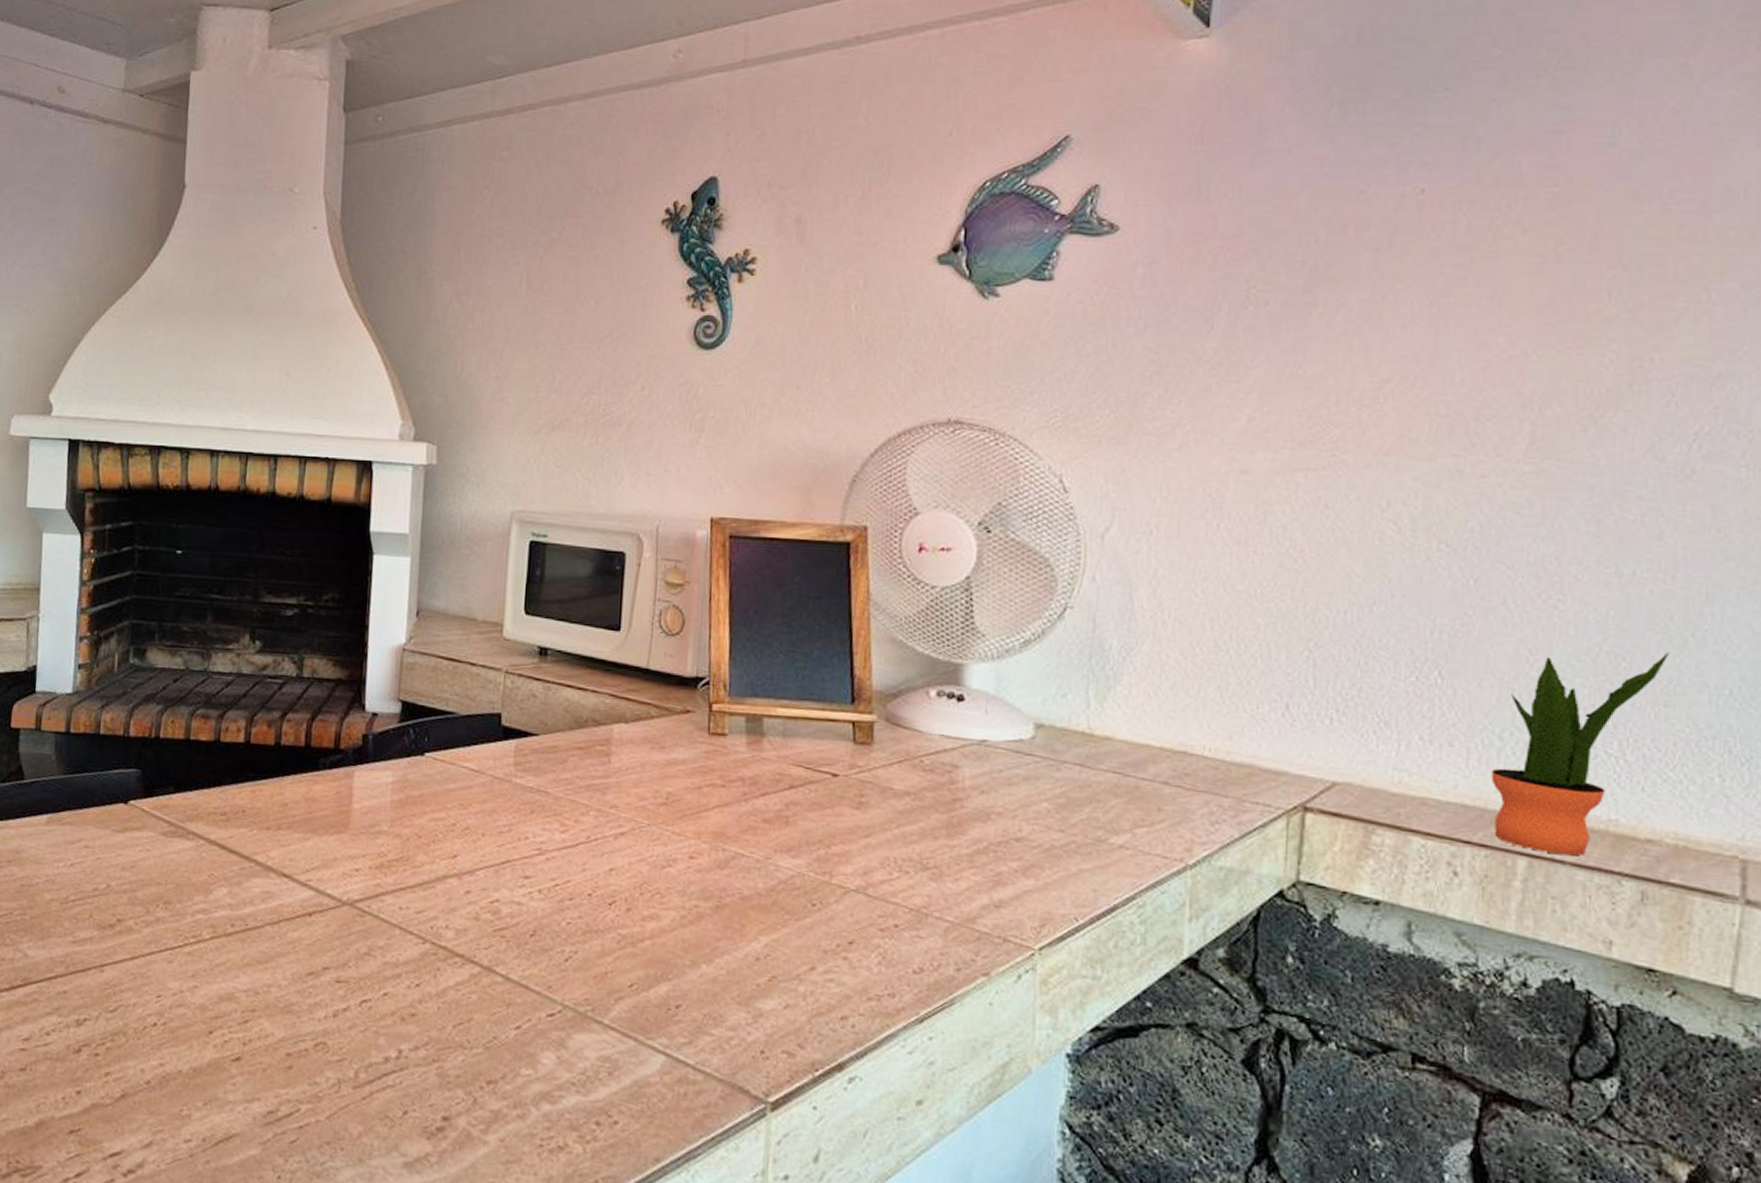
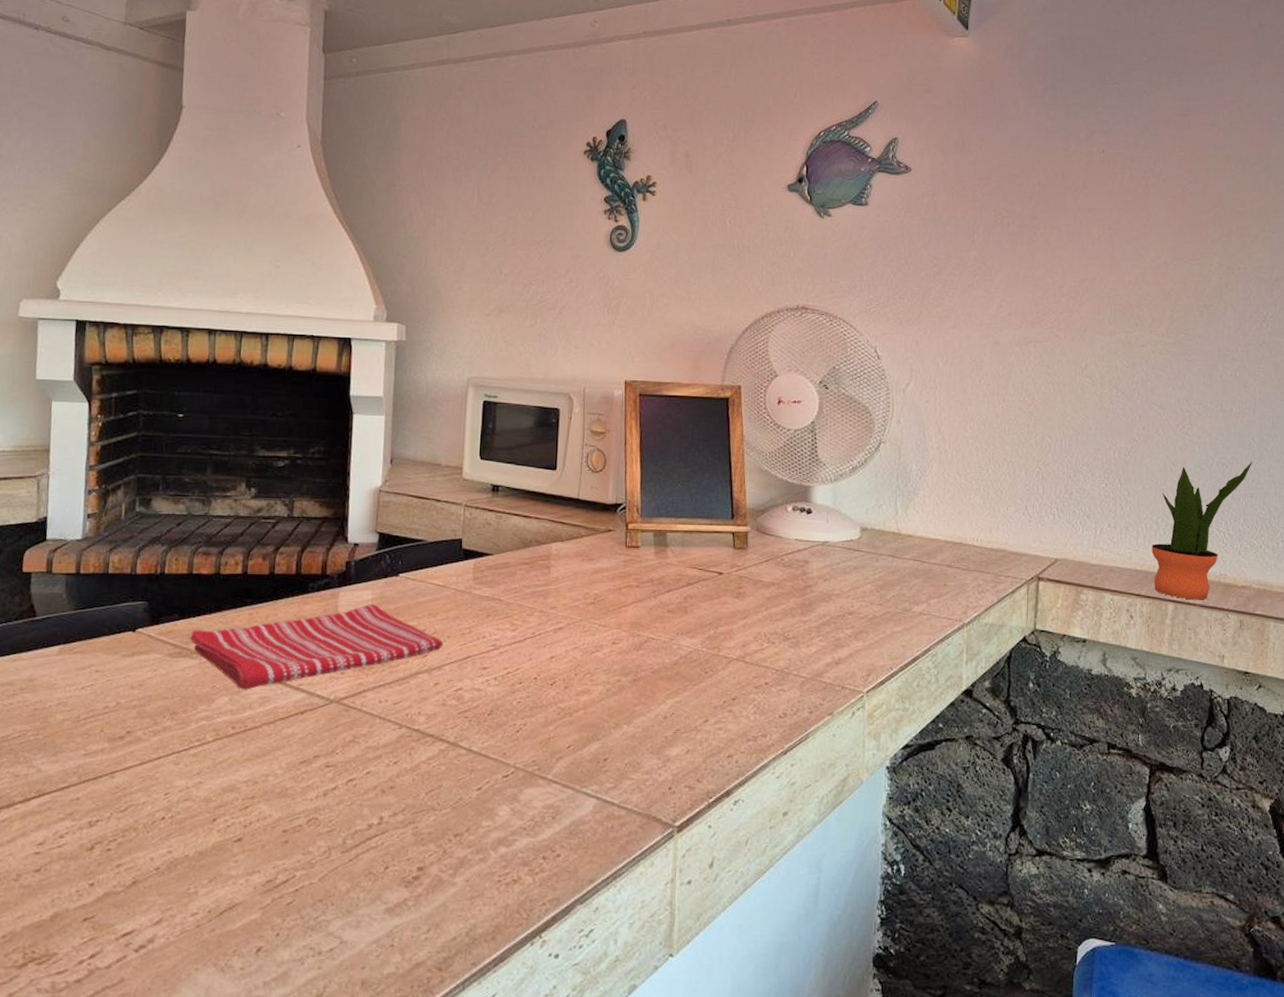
dish towel: none [185,788,477,882] -> present [189,604,443,690]

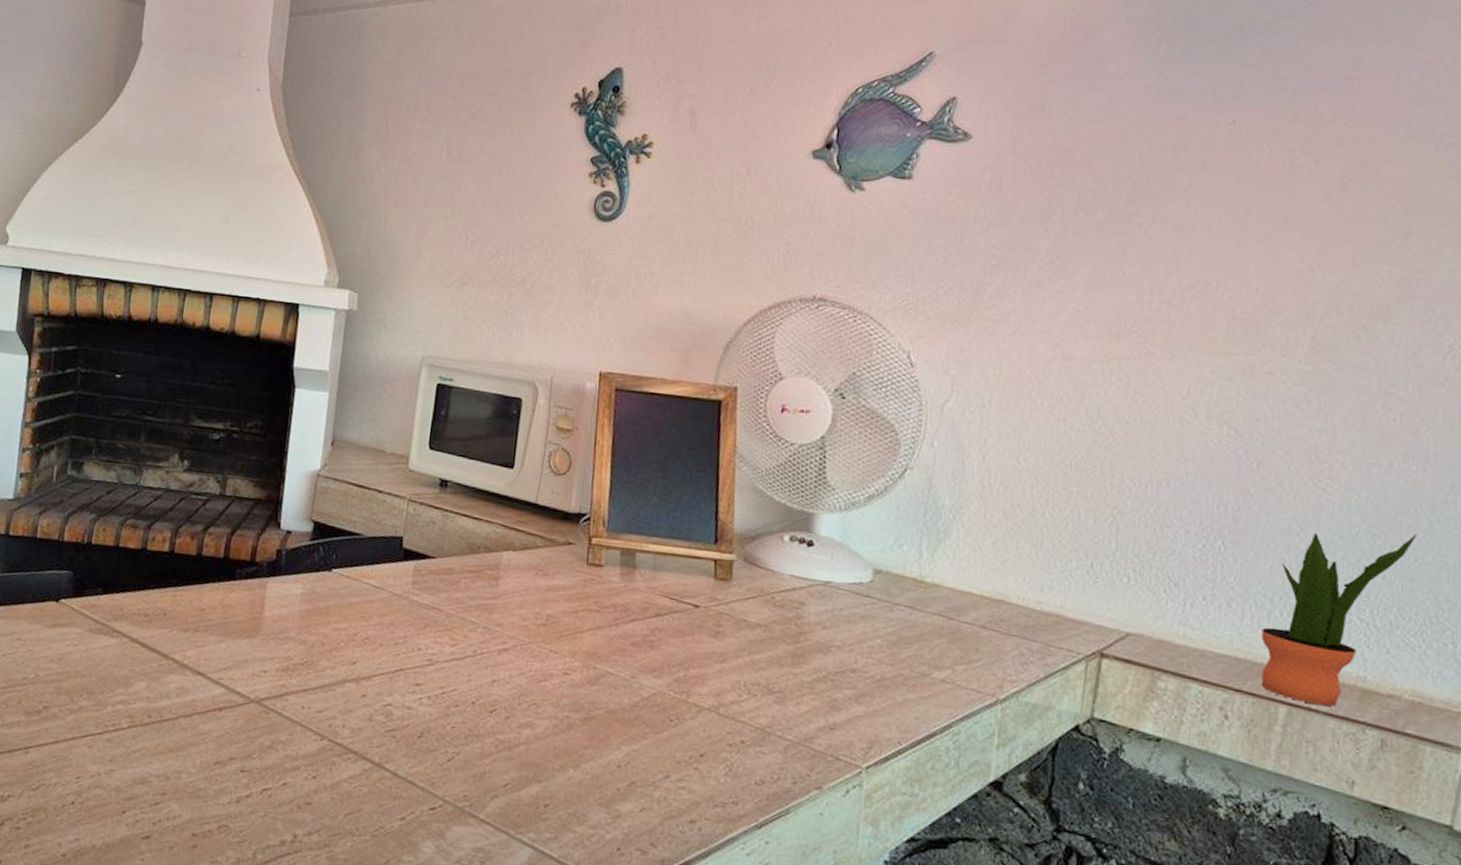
dish towel: present [189,604,443,690] -> none [111,599,375,678]

